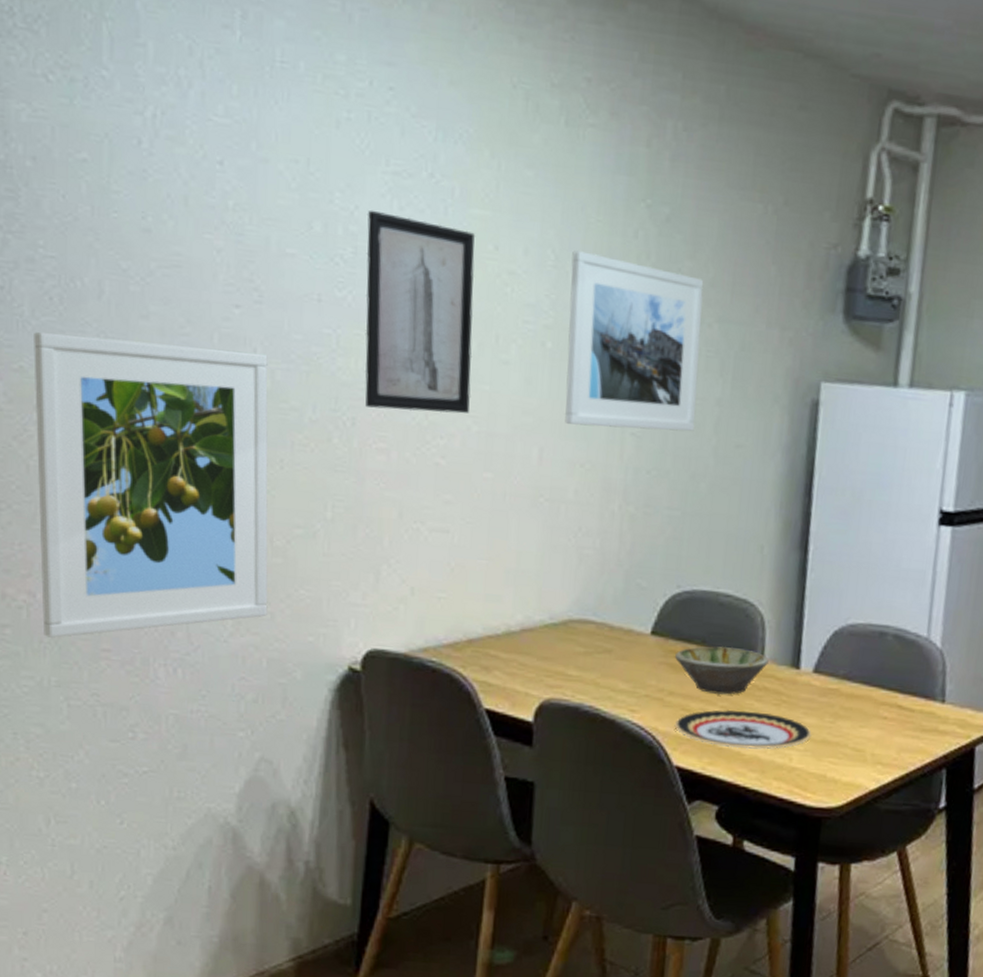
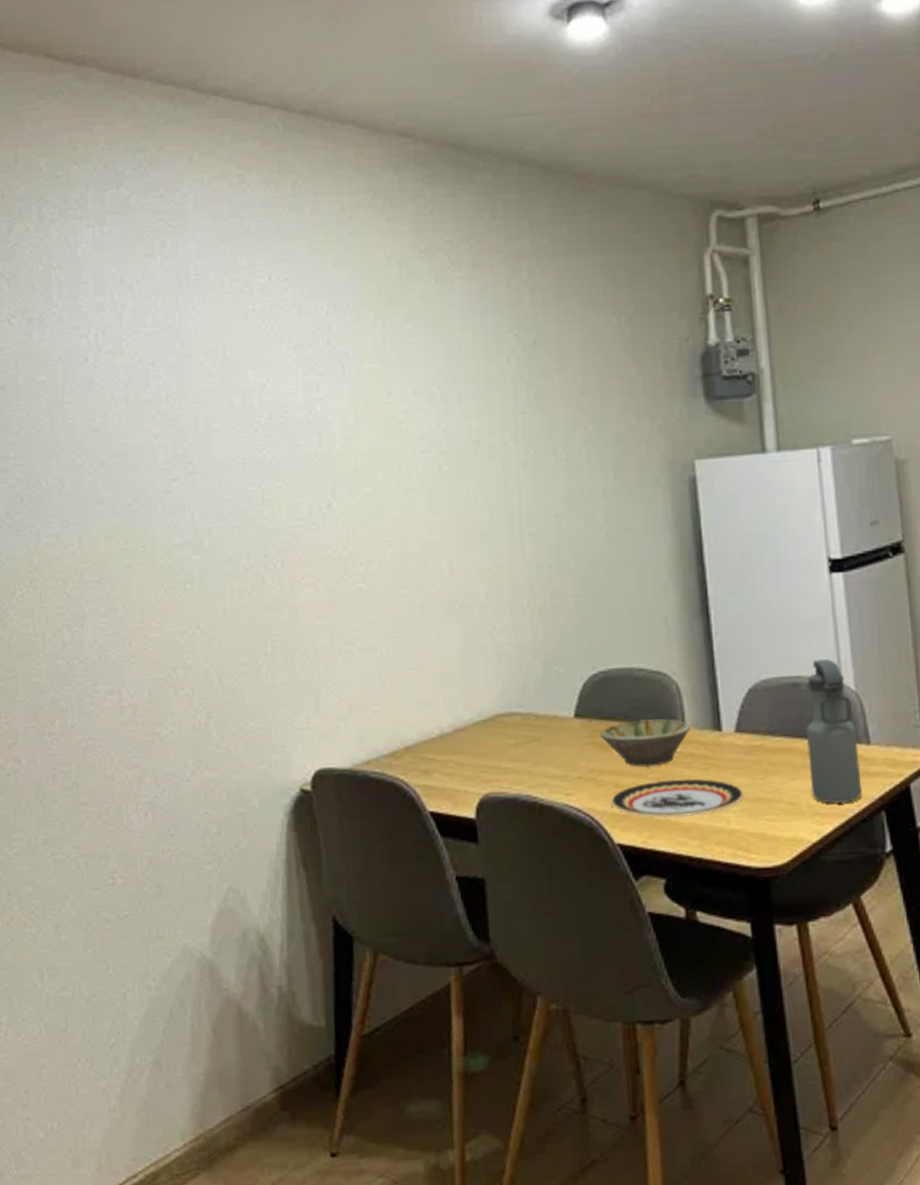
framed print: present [34,332,268,638] -> none [9,516,223,799]
wall art: present [364,210,476,414] -> none [277,380,383,548]
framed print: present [565,250,704,432] -> none [455,383,586,535]
water bottle: none [877,612,935,757] -> present [806,659,863,804]

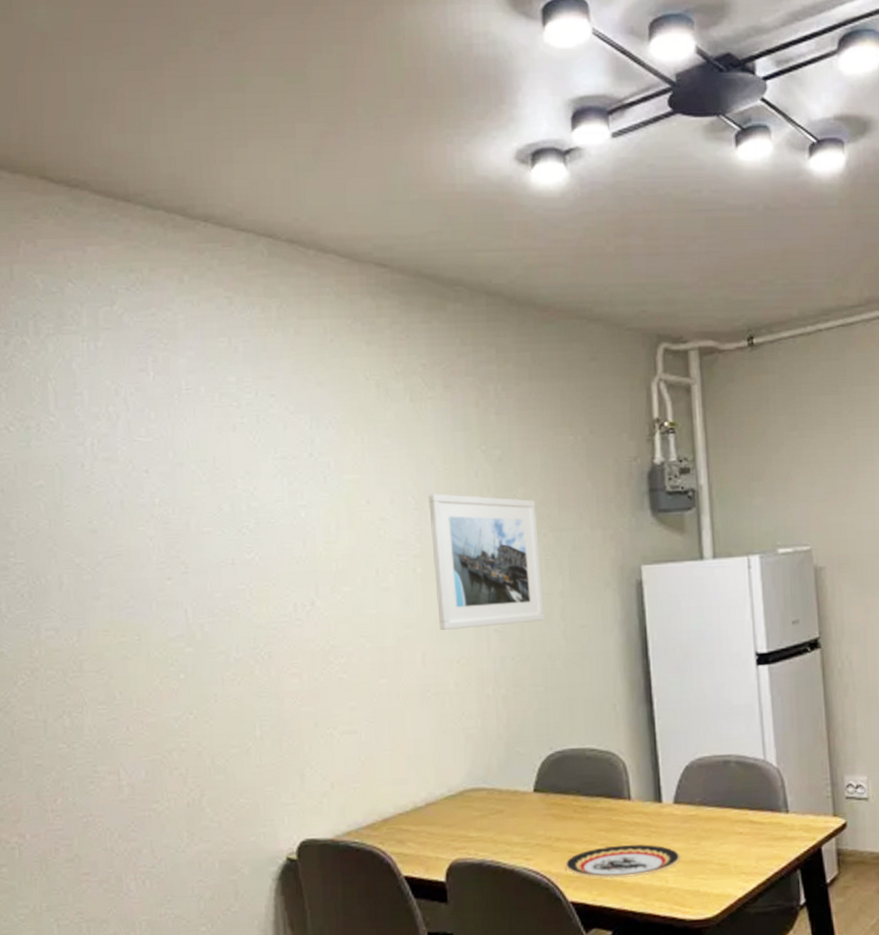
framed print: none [455,383,586,535] -> present [428,494,545,631]
bowl: present [599,719,691,767] -> none [556,792,635,835]
water bottle: present [806,659,863,804] -> none [734,740,781,864]

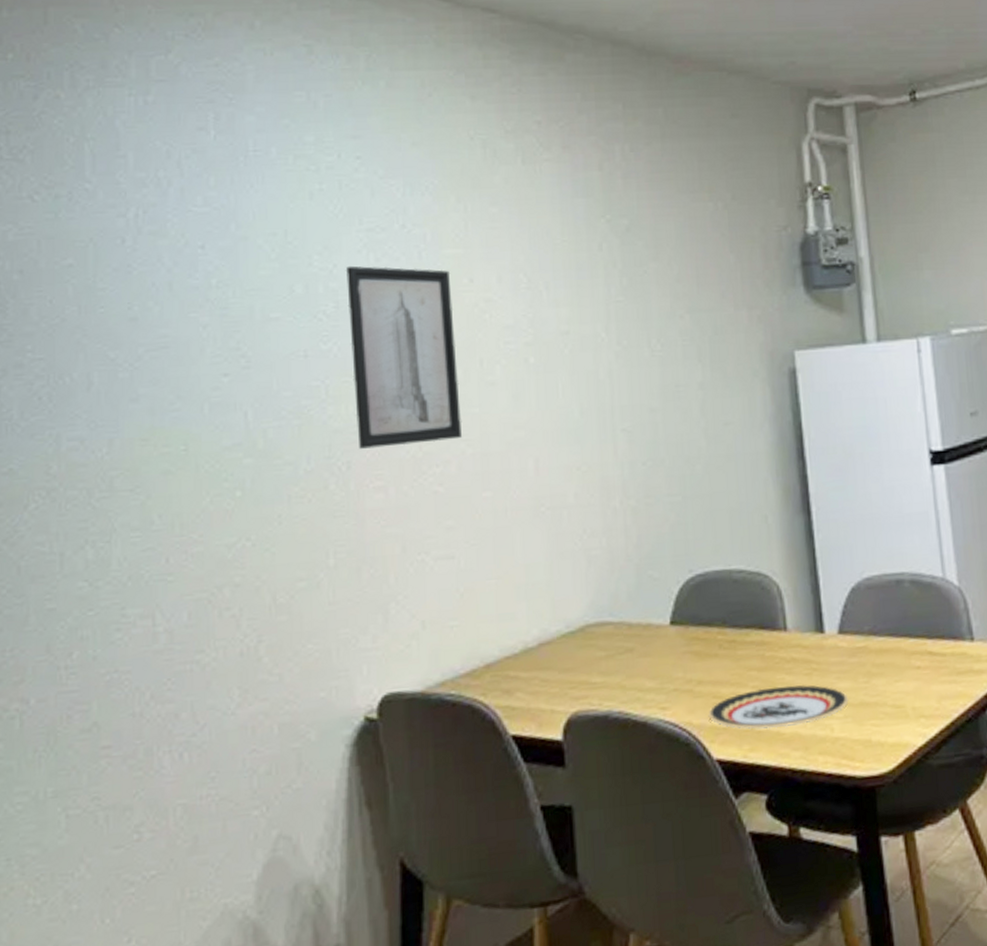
wall art: none [263,488,362,642] -> present [345,265,462,449]
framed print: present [428,494,545,631] -> none [543,270,682,432]

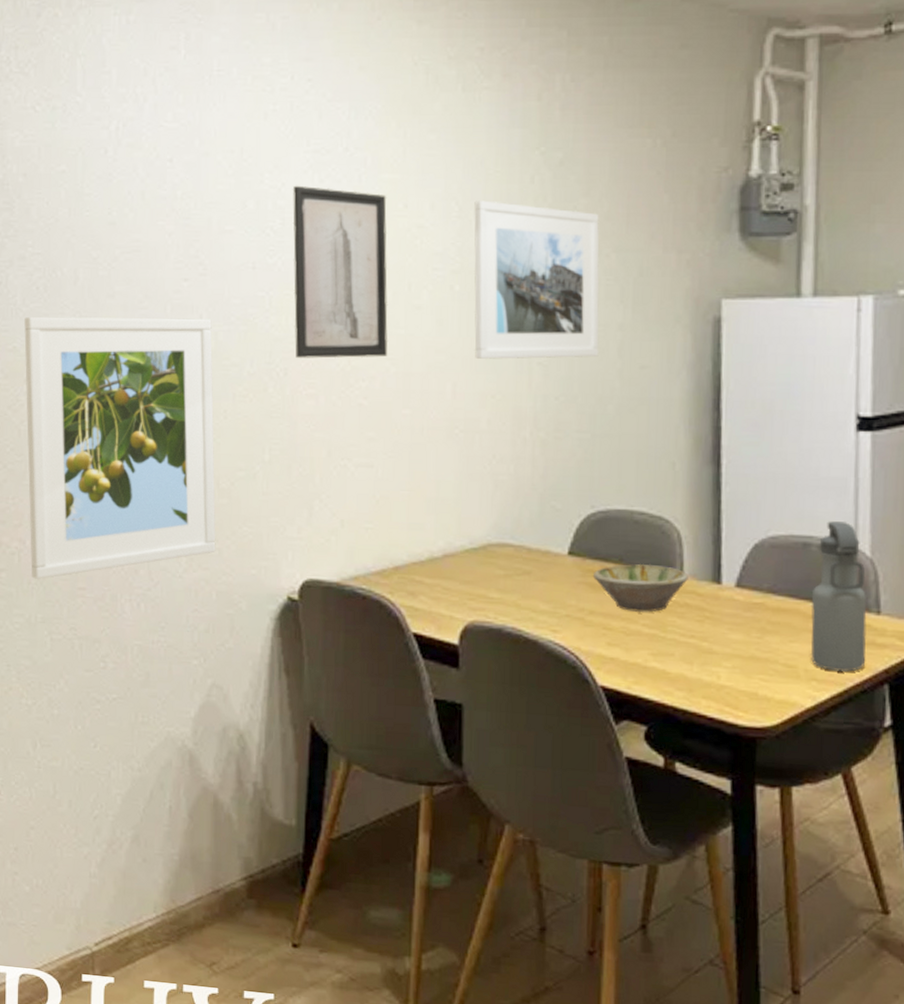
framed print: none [23,415,275,745] -> present [24,316,216,579]
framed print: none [543,270,682,432] -> present [474,200,600,360]
bowl: none [697,622,792,675] -> present [592,564,688,612]
plate: present [708,685,849,730] -> none [597,627,739,668]
water bottle: none [910,554,967,705] -> present [810,521,867,672]

